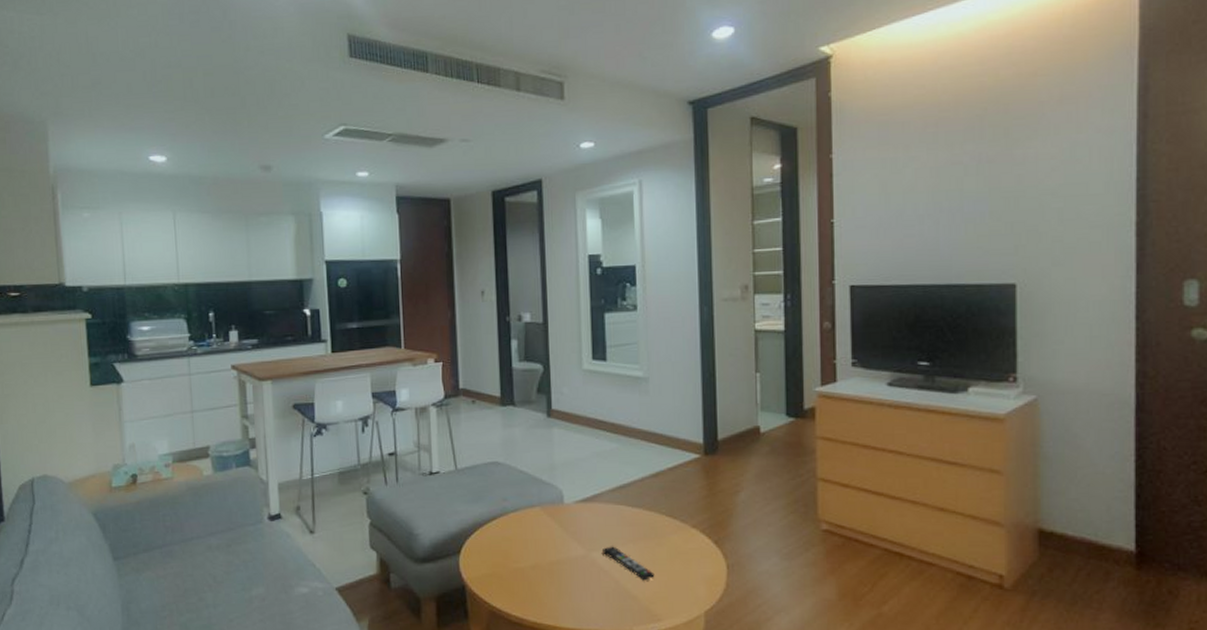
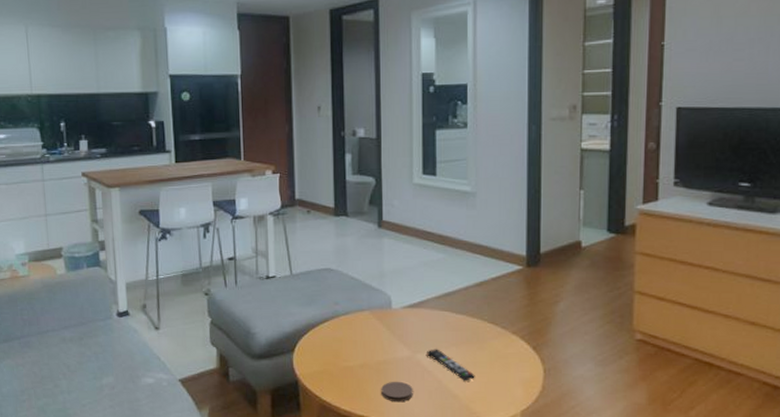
coaster: none [555,582,589,606] -> present [381,381,413,403]

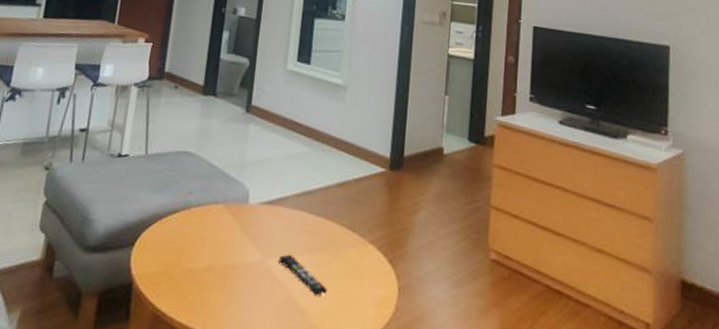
coaster: present [381,381,413,403] -> none [224,290,260,317]

